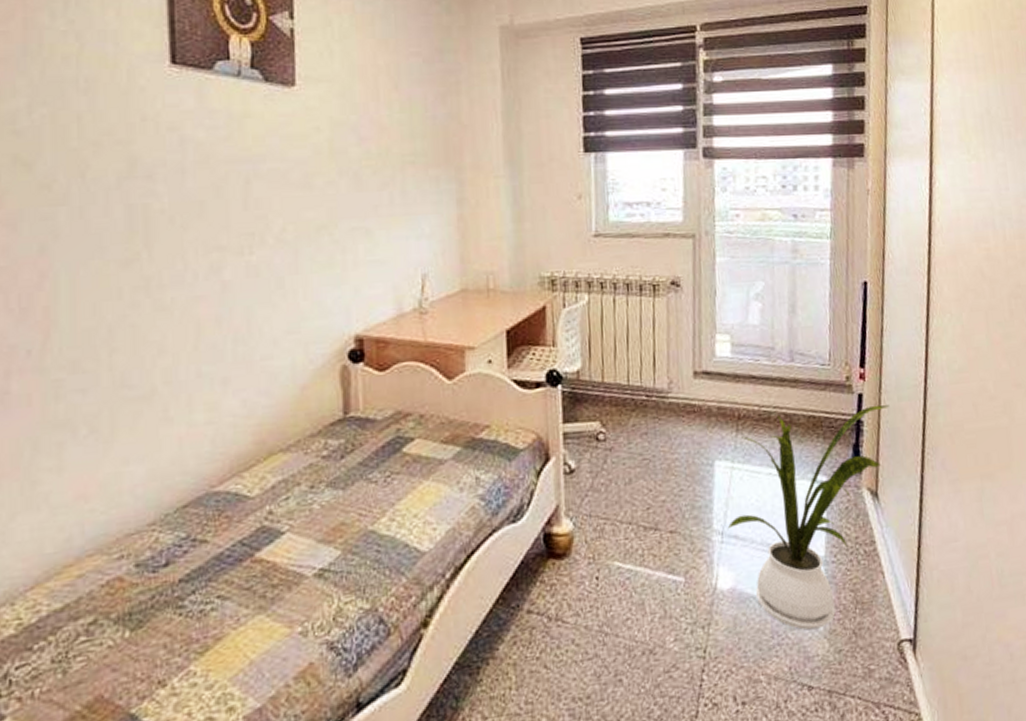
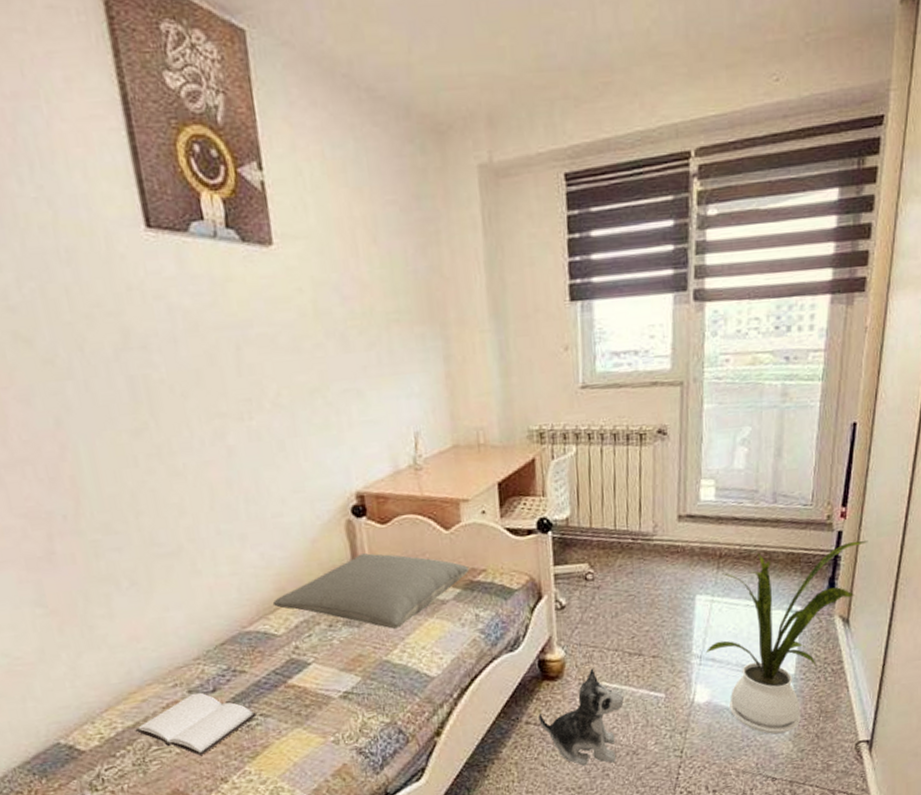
book: none [62,566,213,650] -> present [135,692,257,756]
pillow: none [249,403,471,492] -> present [272,553,469,629]
plush toy: none [542,545,639,669] -> present [538,668,624,766]

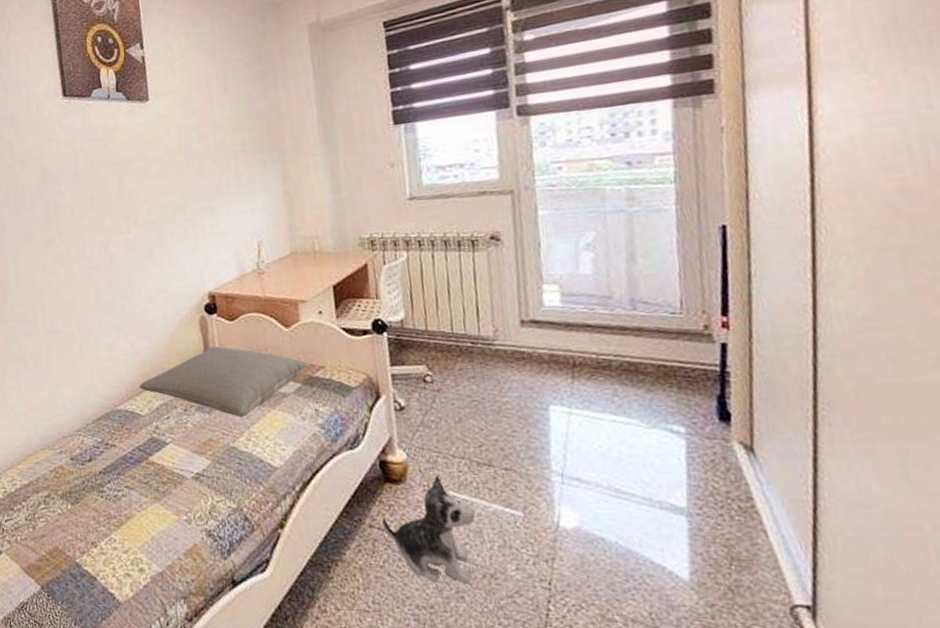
book: present [135,692,257,756] -> none [29,460,123,518]
house plant: present [705,541,868,735] -> none [567,355,765,579]

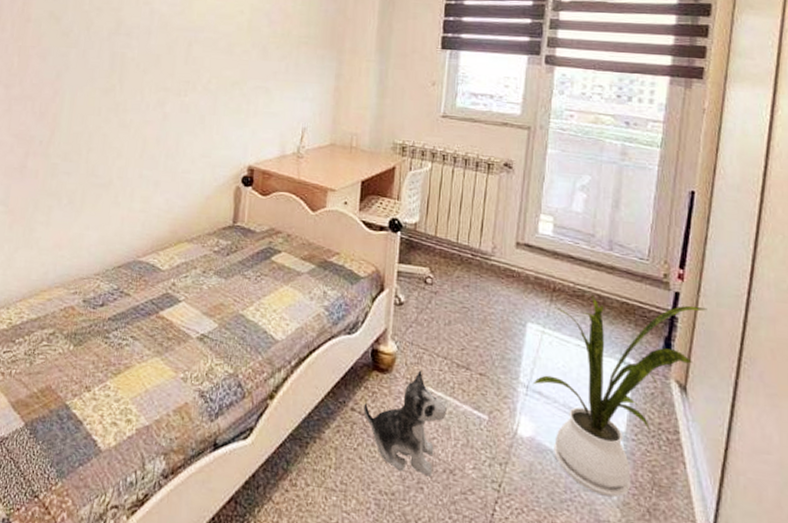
pillow: present [139,346,308,417] -> none [165,217,325,288]
house plant: none [567,355,765,579] -> present [532,295,707,498]

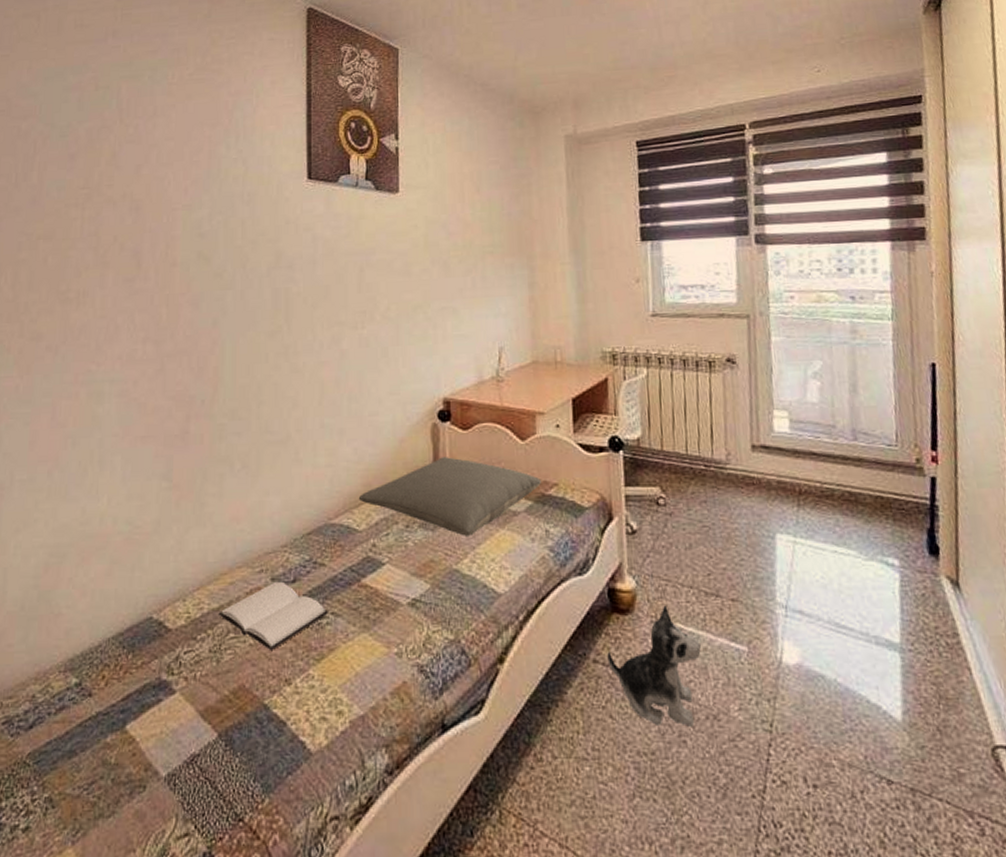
book: none [35,303,128,360] -> present [218,581,328,650]
pillow: none [165,217,325,288] -> present [358,457,541,536]
house plant: present [532,295,707,498] -> none [791,490,968,720]

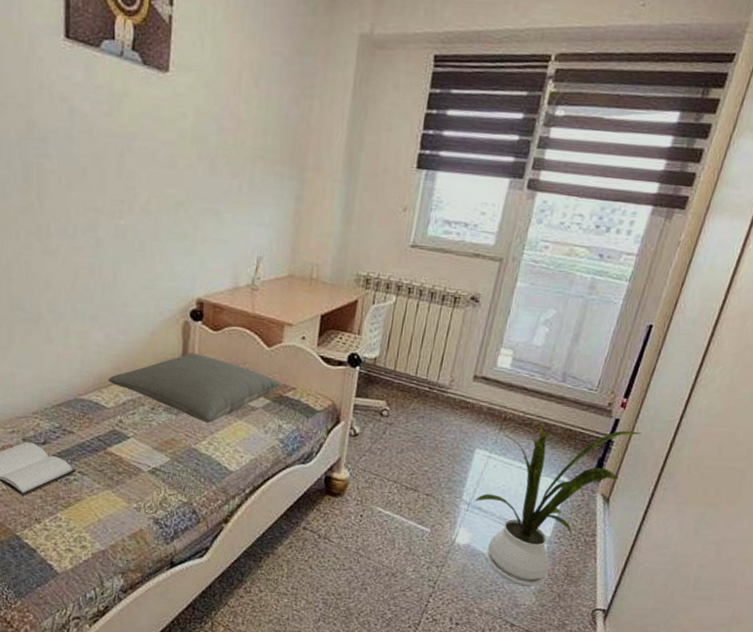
plush toy: present [607,605,701,727] -> none [315,493,393,579]
house plant: none [791,490,968,720] -> present [474,423,642,587]

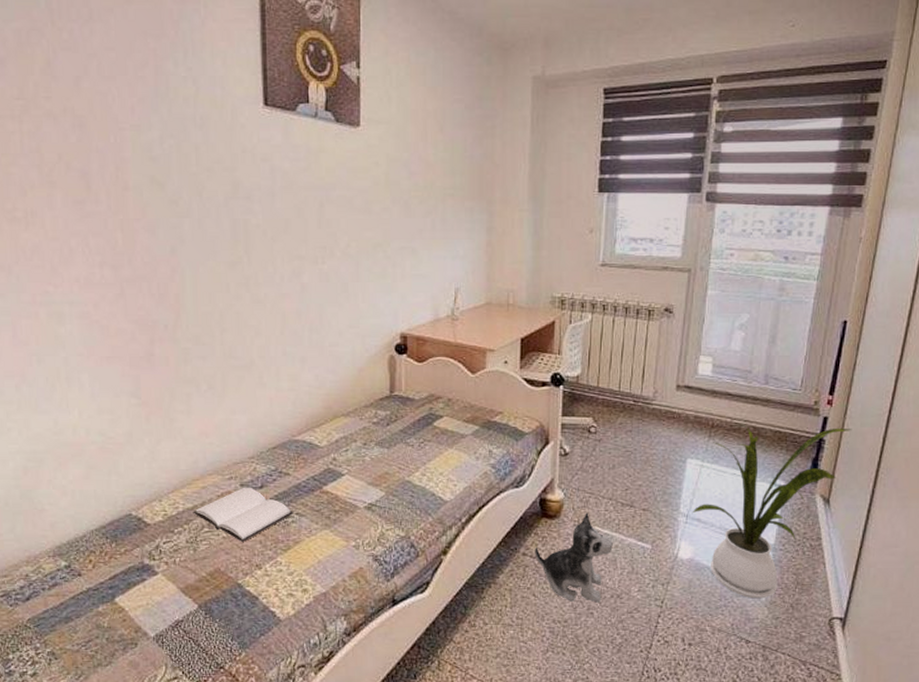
pillow: present [107,353,281,423] -> none [319,386,487,454]
plush toy: none [315,493,393,579] -> present [535,513,613,603]

